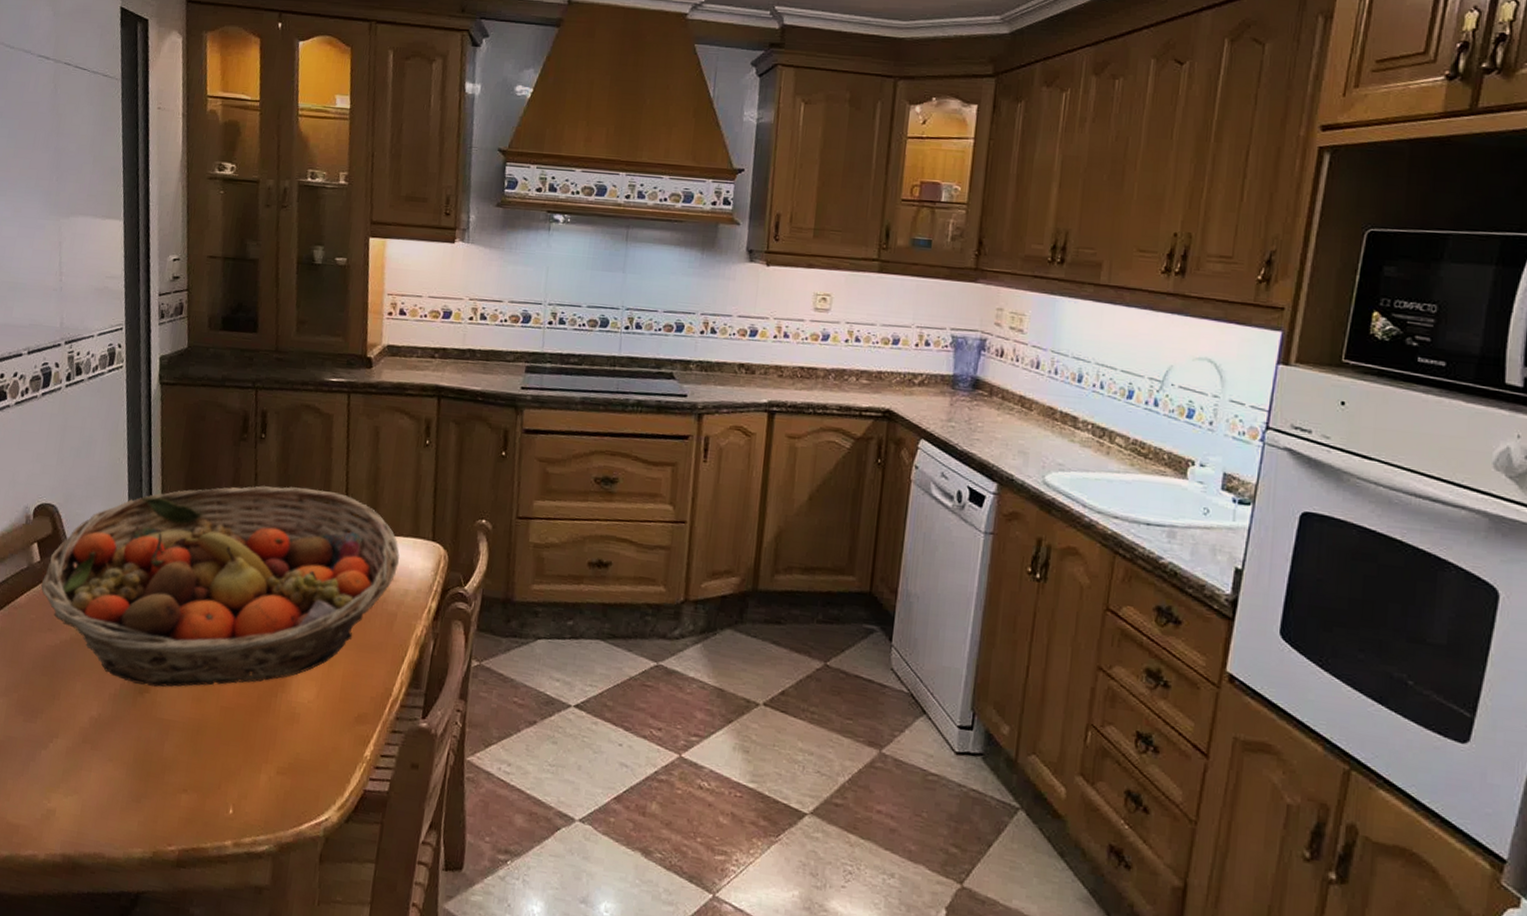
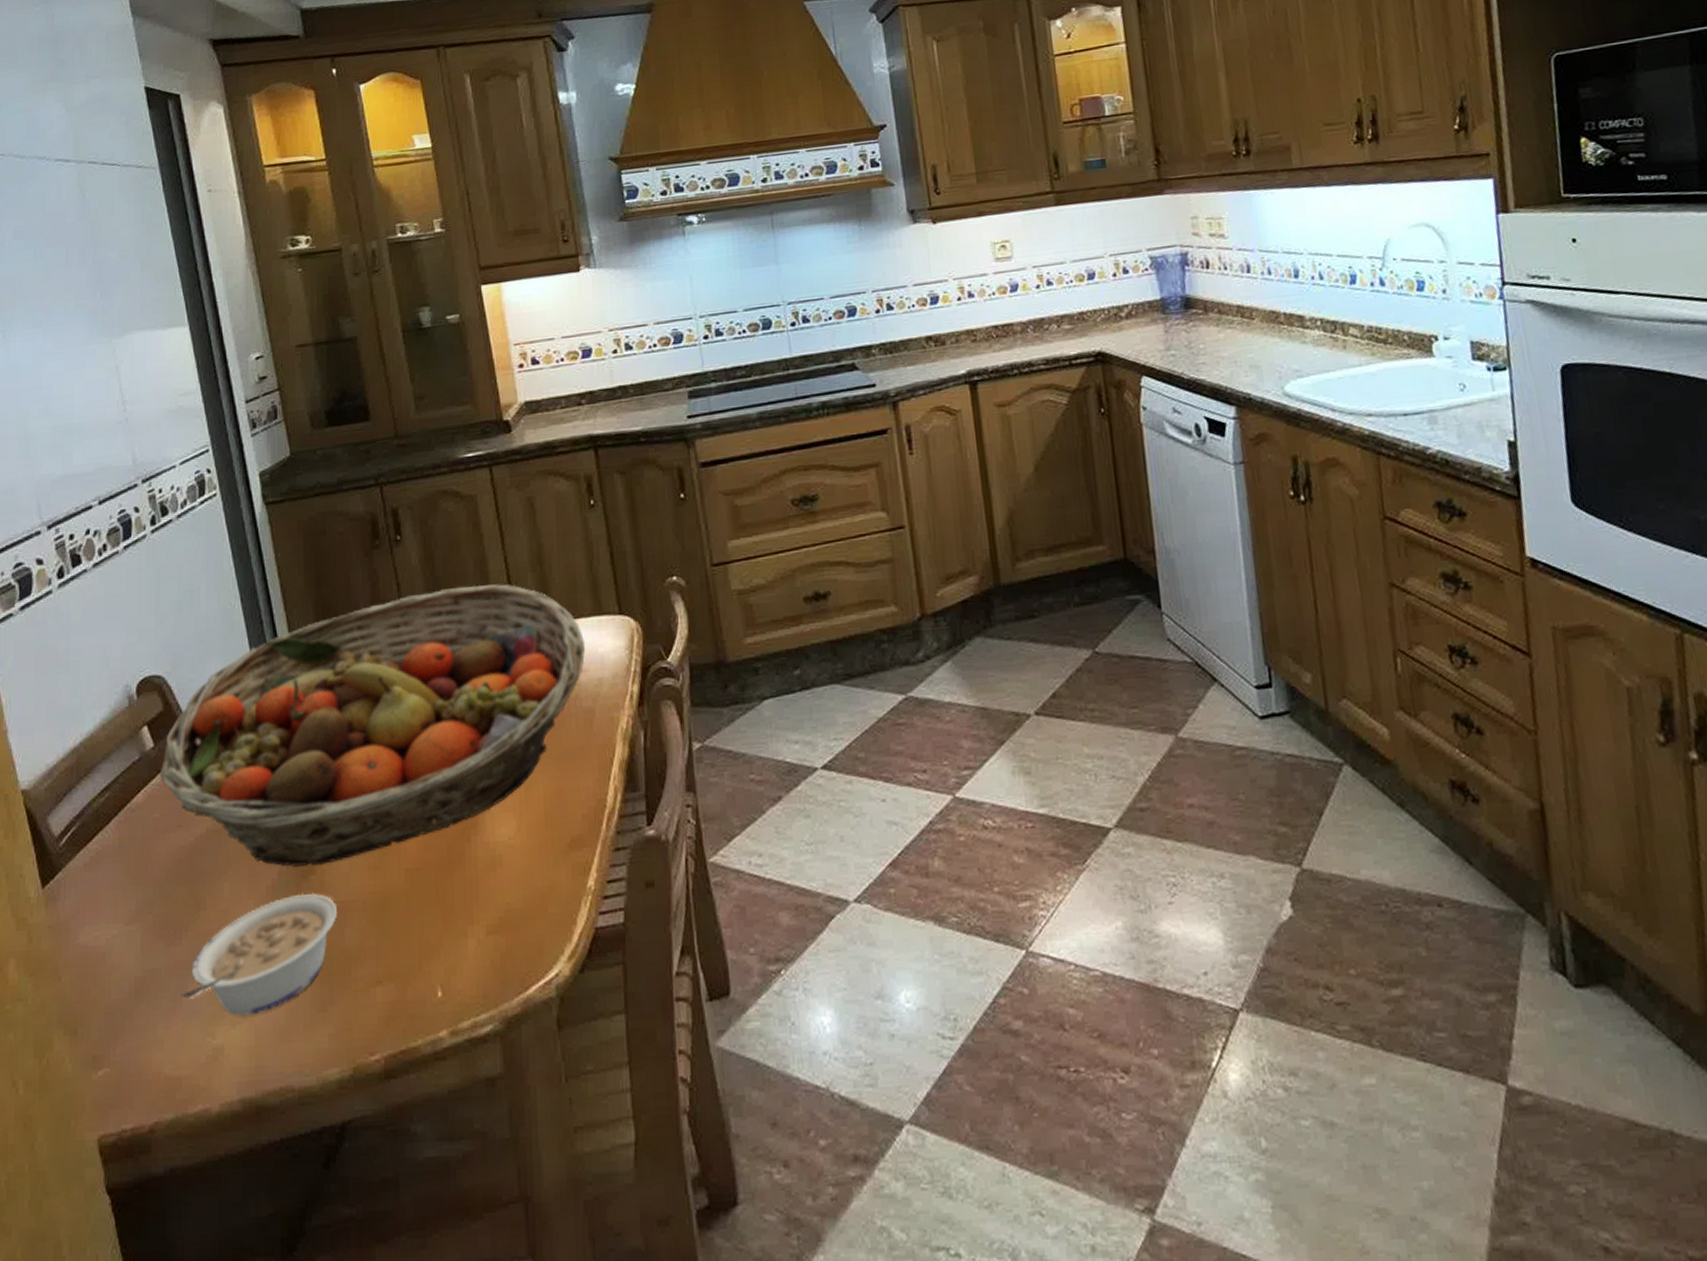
legume: none [29,705,162,792] -> present [181,893,337,1016]

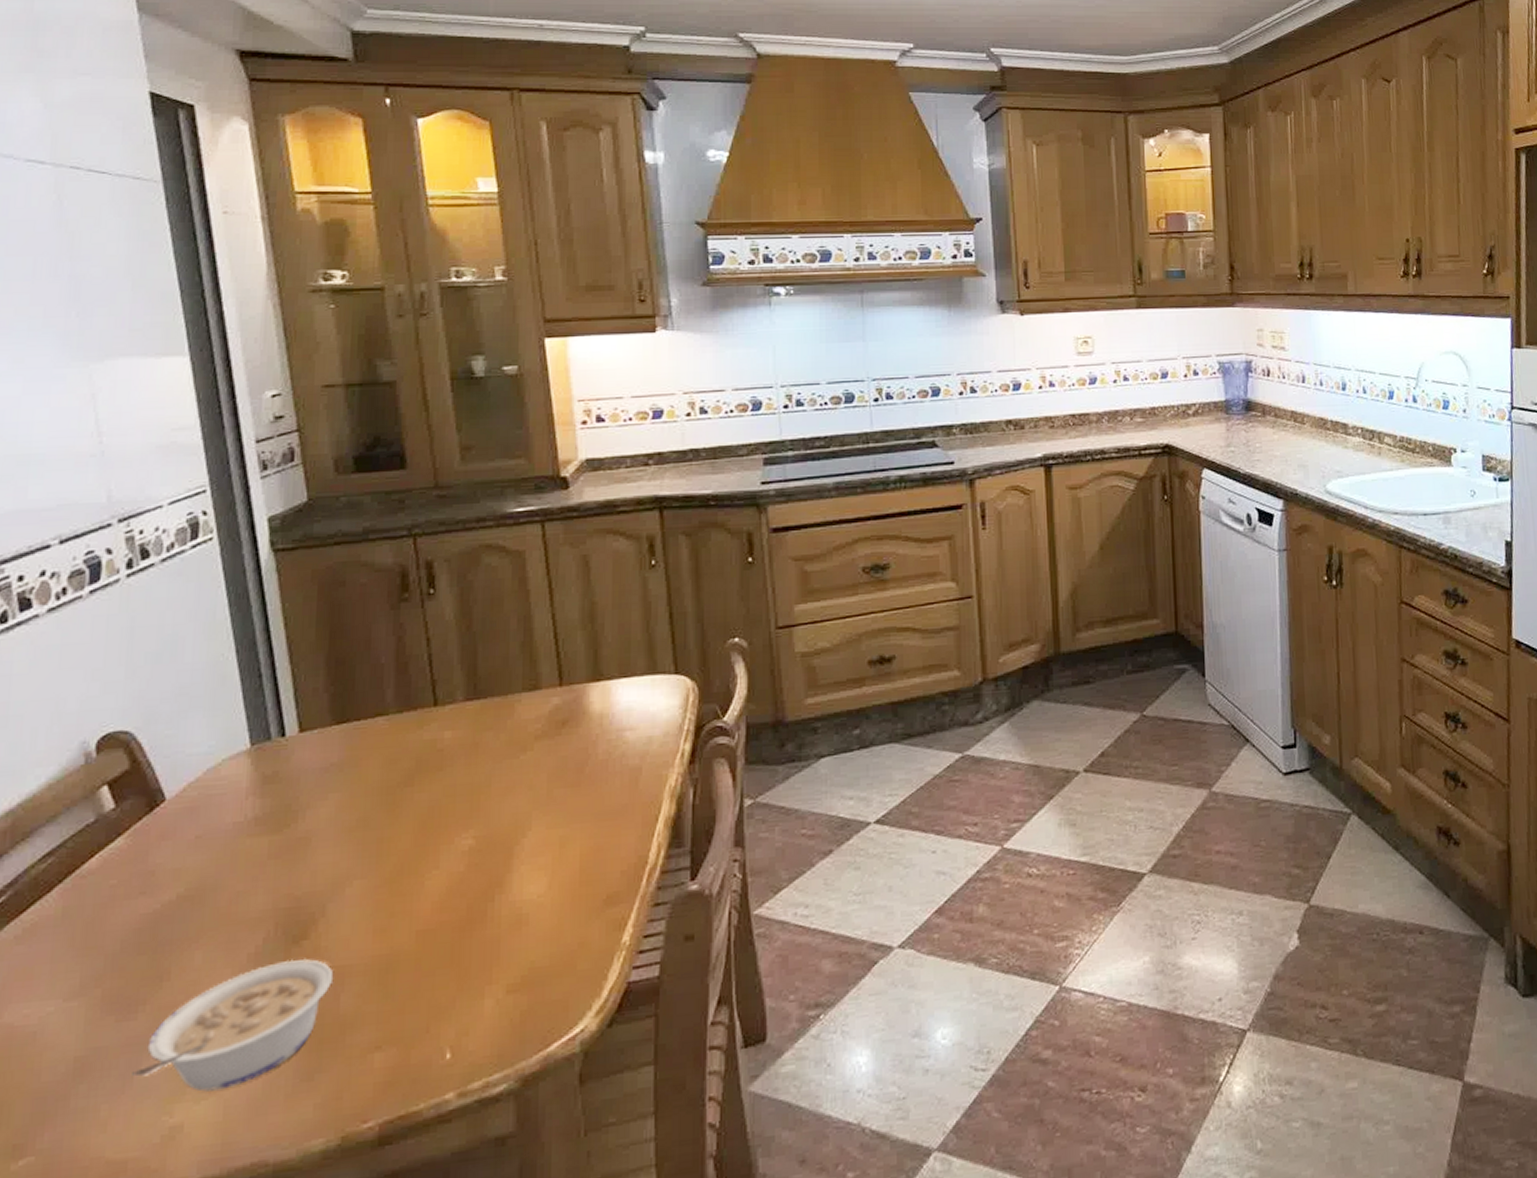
fruit basket: present [159,584,585,867] -> none [120,641,635,932]

